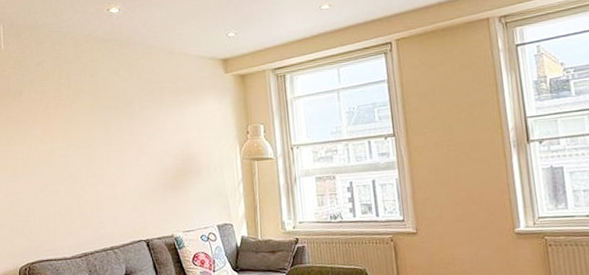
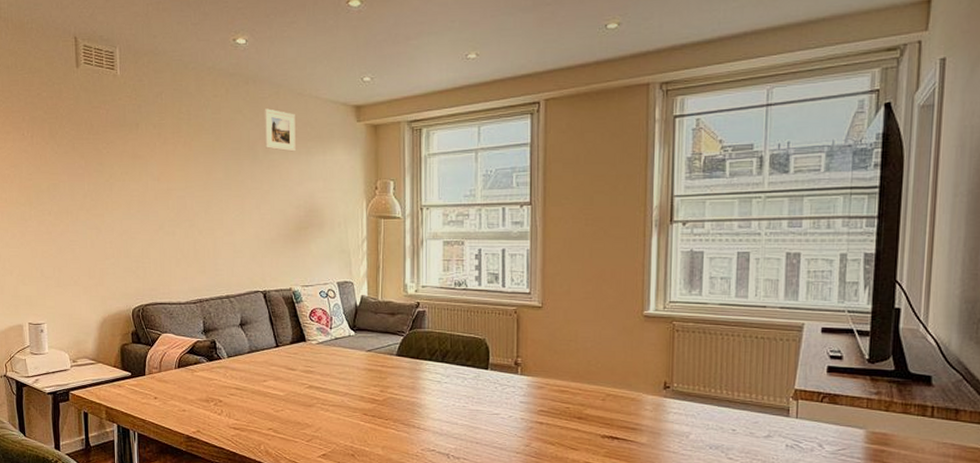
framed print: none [138,68,170,106] -> present [264,108,296,152]

